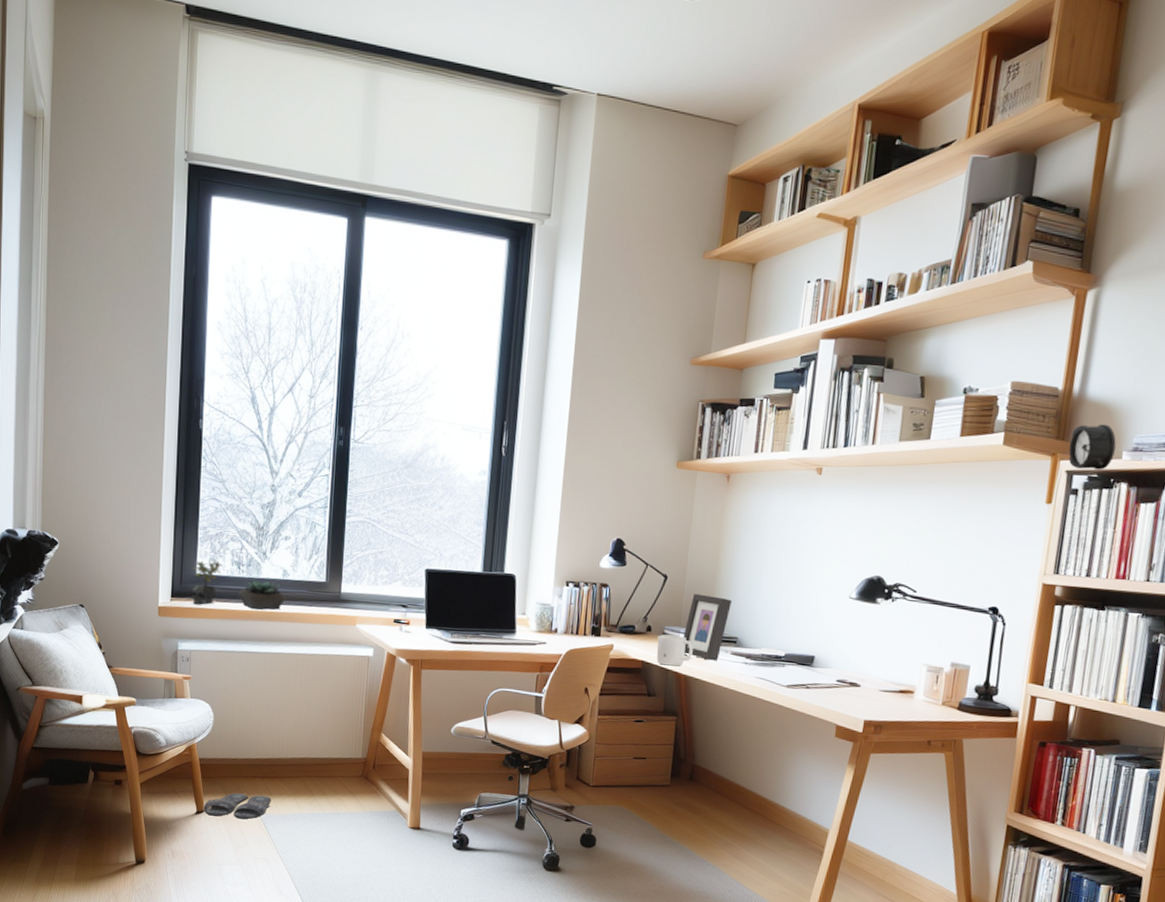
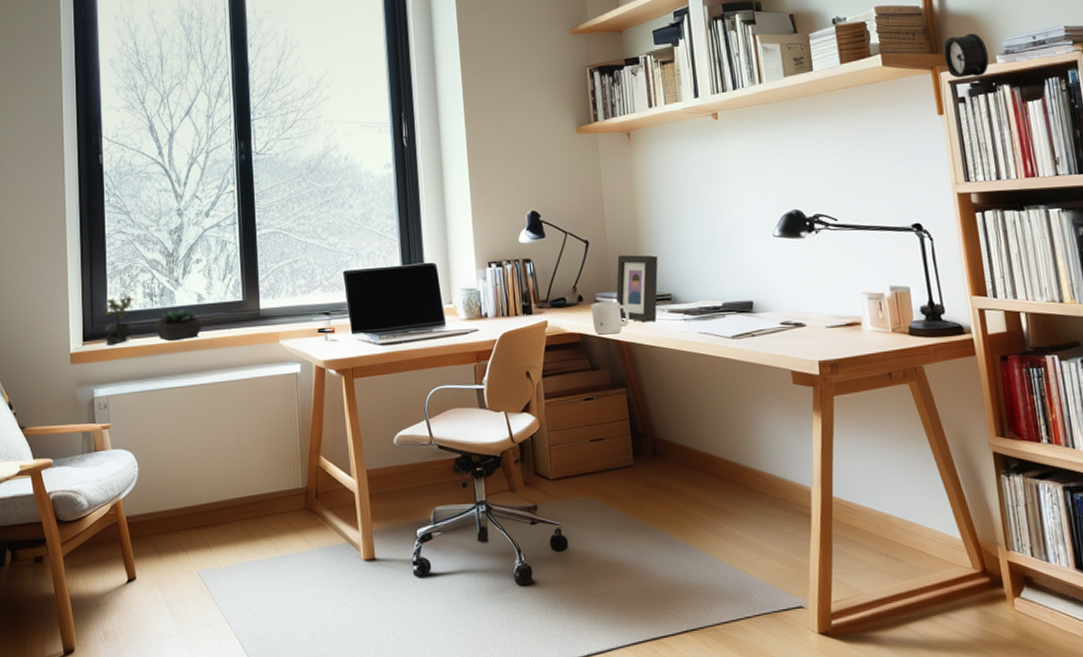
slippers: present [203,793,272,820] -> none [135,549,210,582]

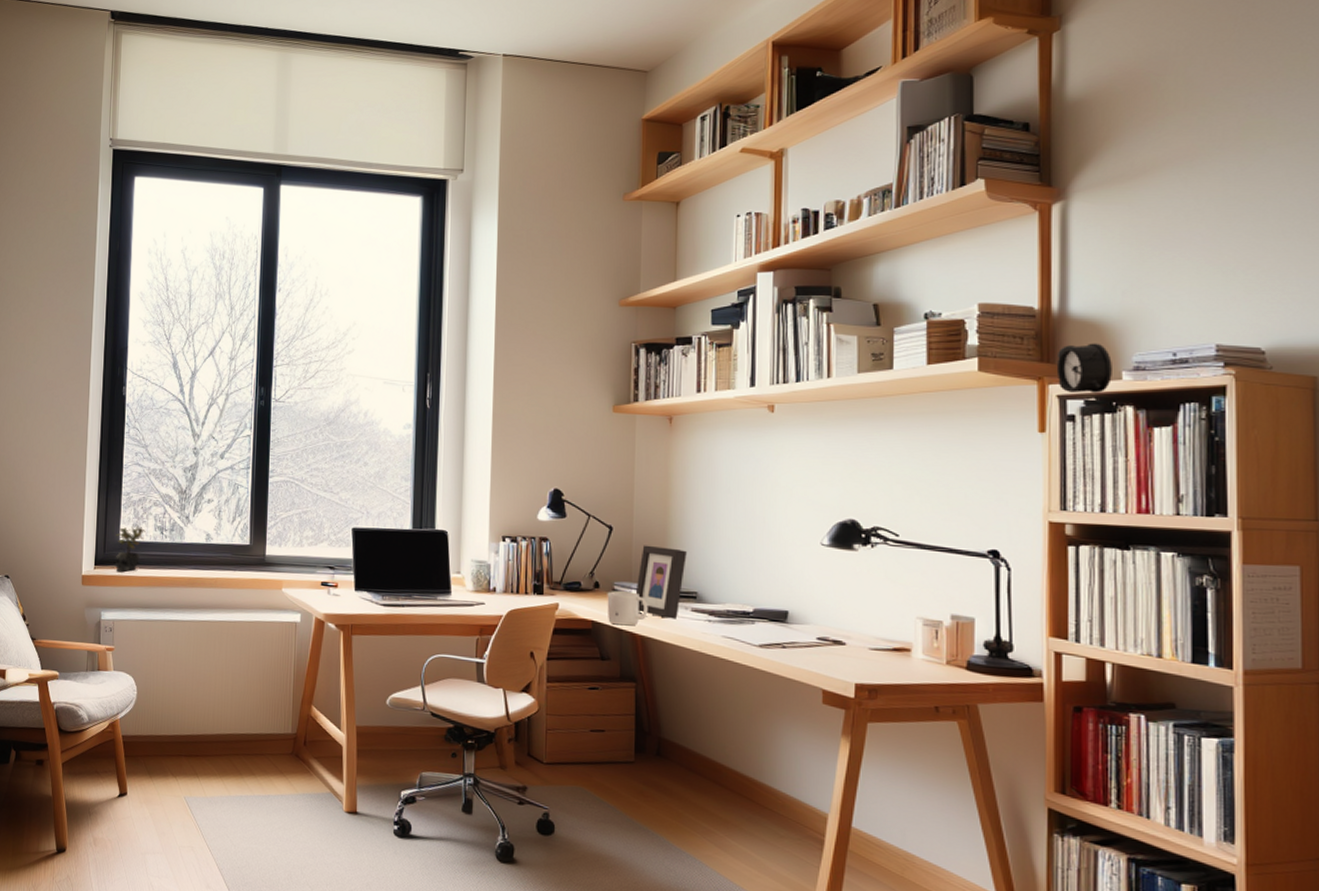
succulent plant: present [153,309,204,342] -> none [161,545,210,576]

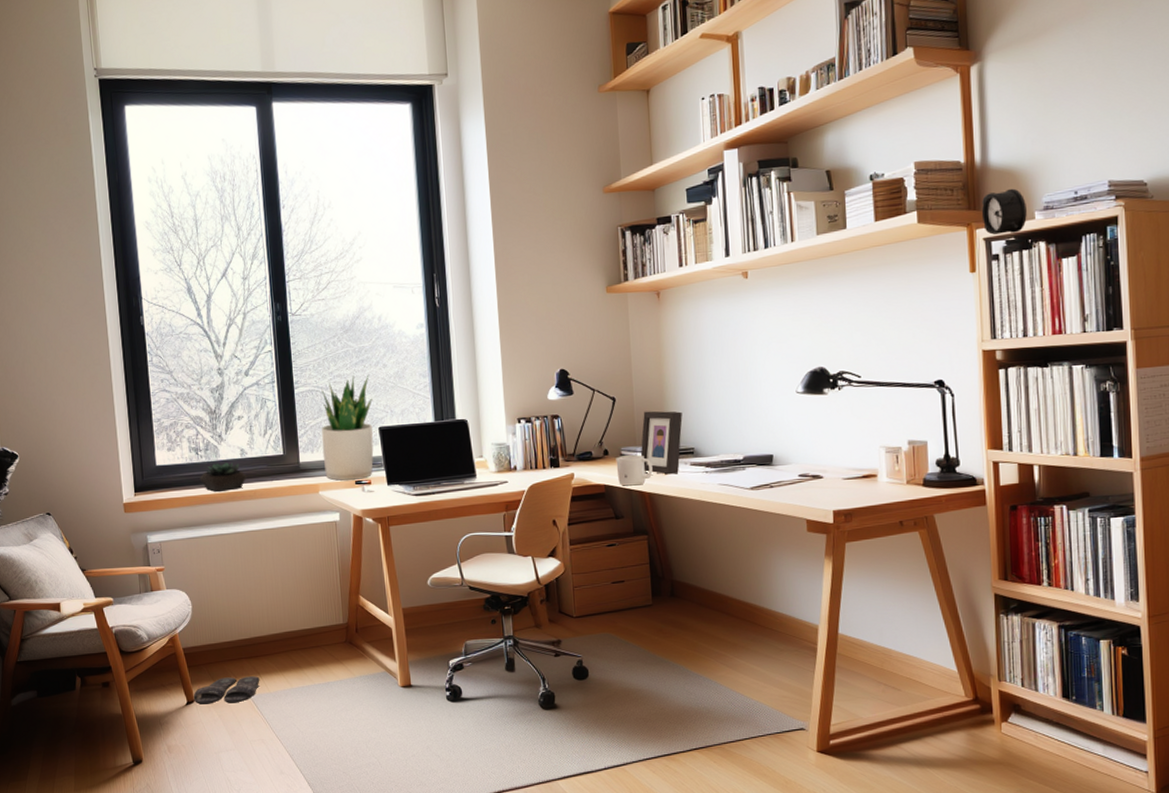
succulent plant: present [114,524,146,573] -> none [152,448,181,496]
slippers: none [126,773,197,803] -> present [193,676,260,704]
succulent plant: none [161,545,210,576] -> present [199,462,247,493]
planter: none [290,470,349,581] -> present [321,375,374,481]

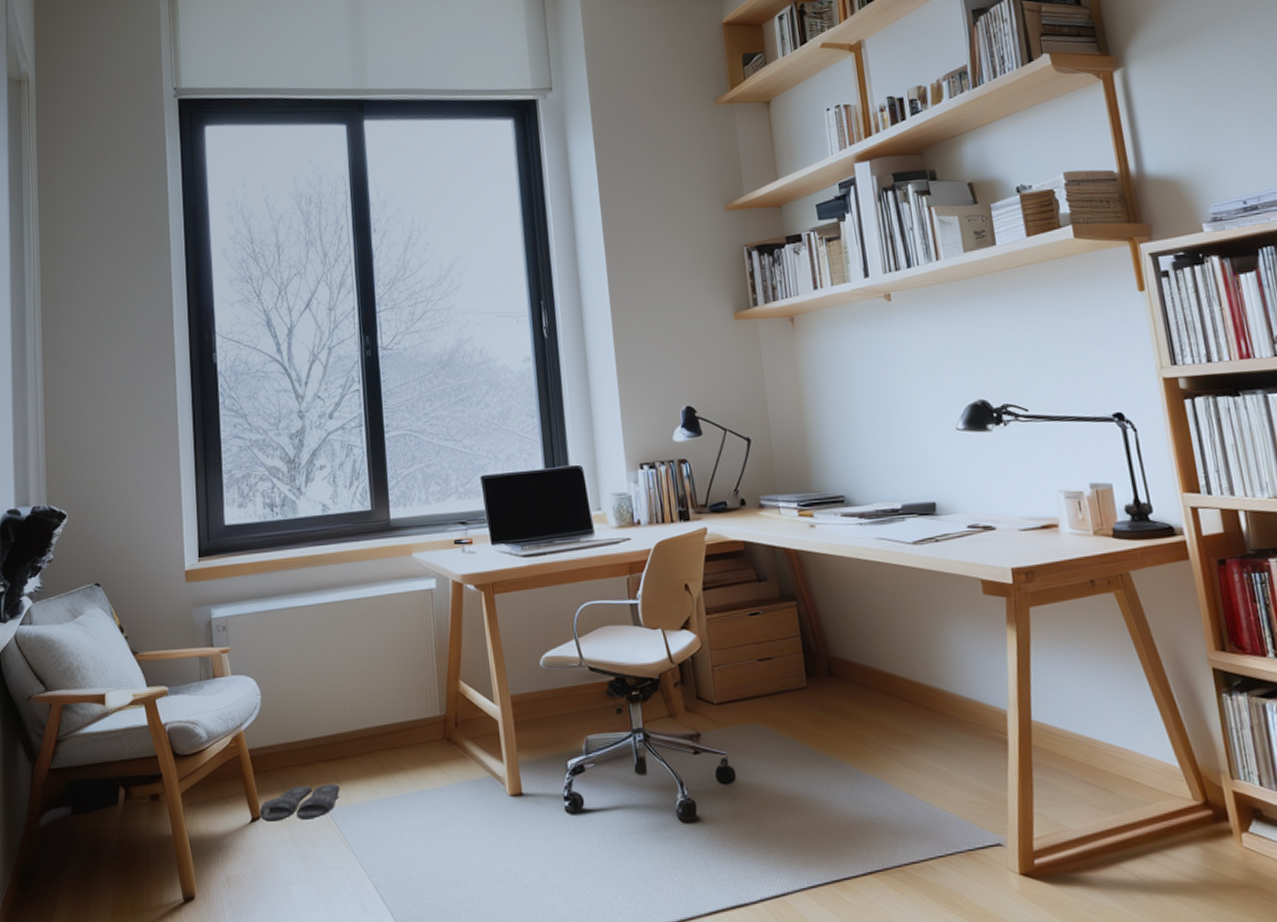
succulent plant: present [199,462,247,493] -> none [274,520,329,556]
planter: present [321,375,374,481] -> none [415,417,476,540]
mug: present [616,455,653,486] -> none [754,504,799,542]
picture frame: present [640,411,683,475] -> none [782,452,829,528]
alarm clock: present [981,188,1027,235] -> none [1142,199,1195,249]

